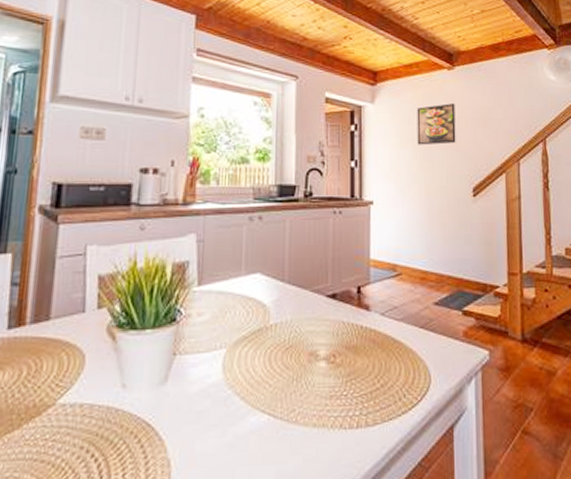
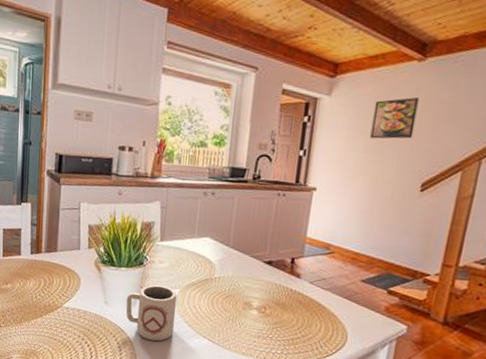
cup: none [153,346,224,433] -> present [126,285,178,341]

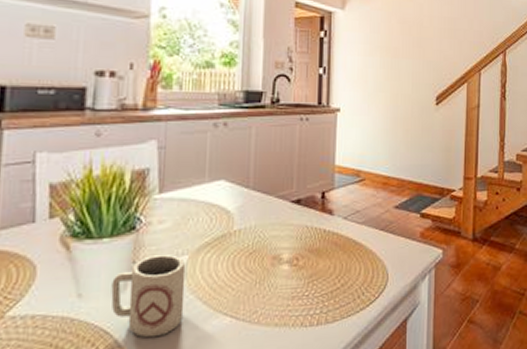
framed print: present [370,97,419,139] -> none [385,12,423,54]

